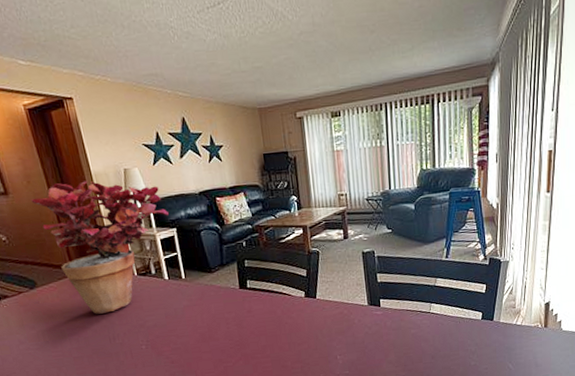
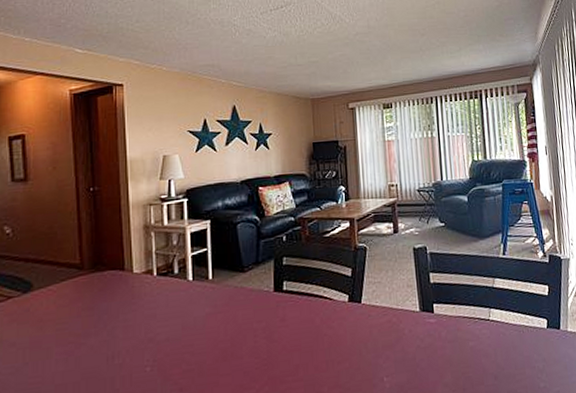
potted plant: present [31,181,169,314] -> none [52,167,204,325]

